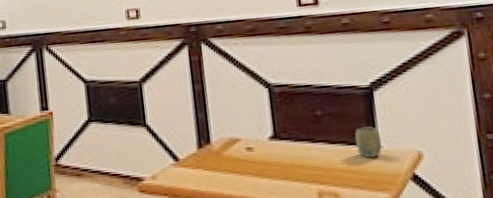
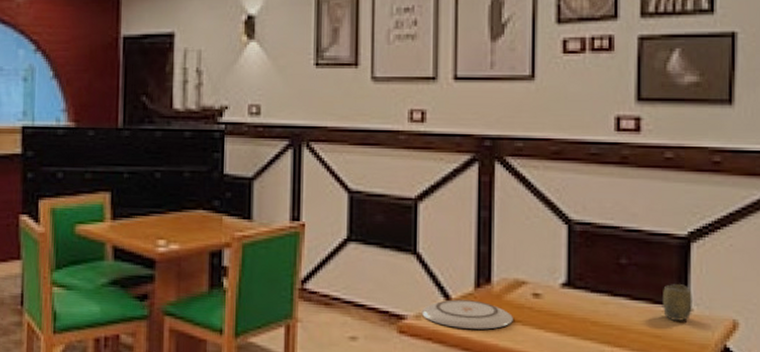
plate: none [156,159,233,183] -> present [421,299,513,330]

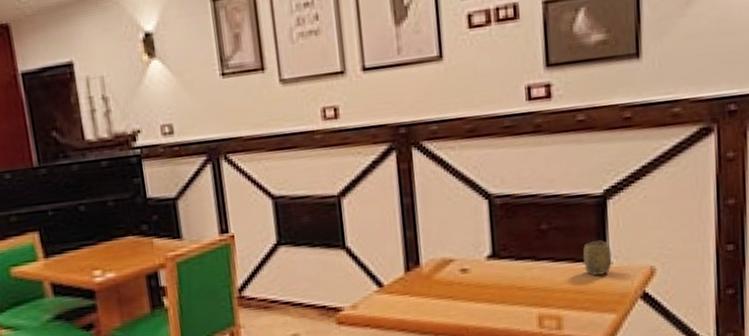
plate: present [421,299,513,330] -> none [356,283,444,312]

